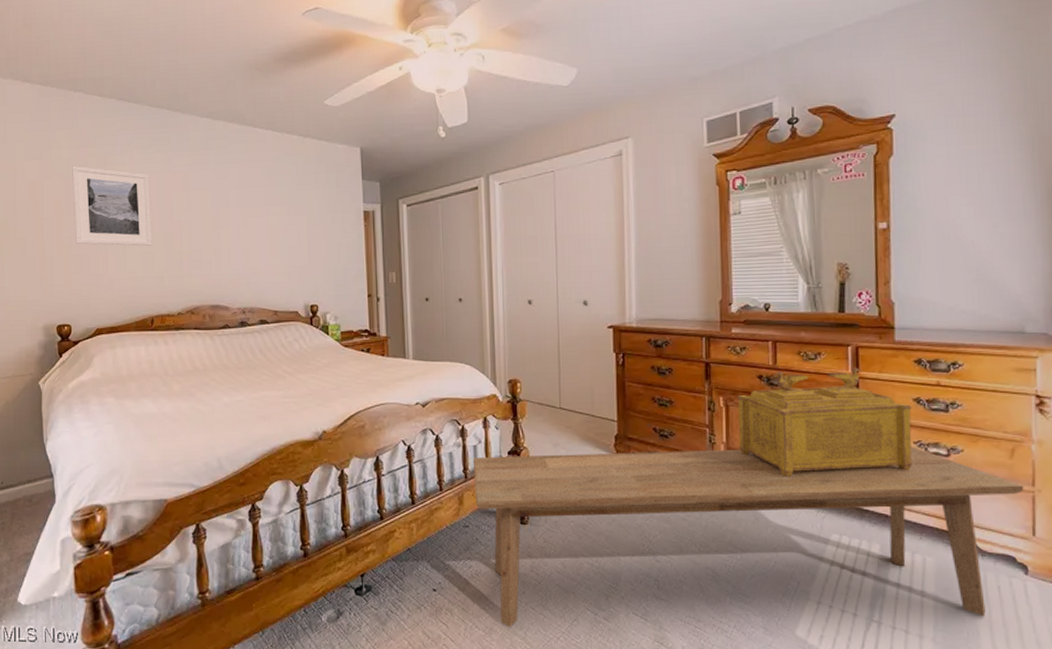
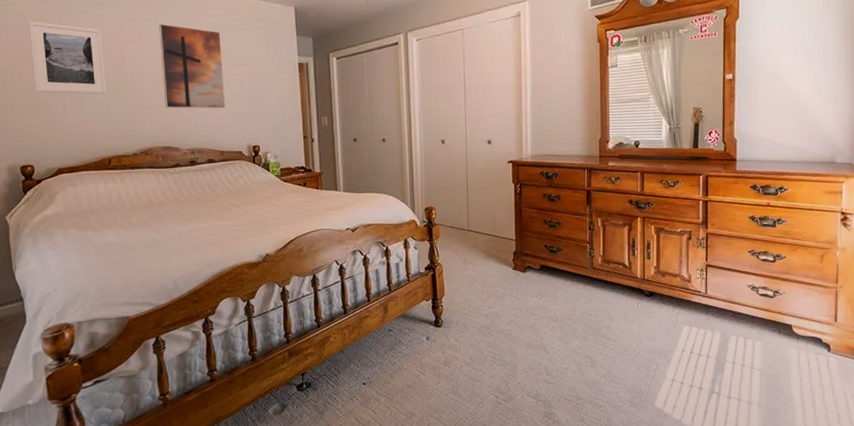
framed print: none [210,167,281,263] -> present [159,23,226,109]
bench: present [472,446,1024,627] -> none [395,254,830,411]
decorative box: present [737,367,913,477] -> none [612,192,748,282]

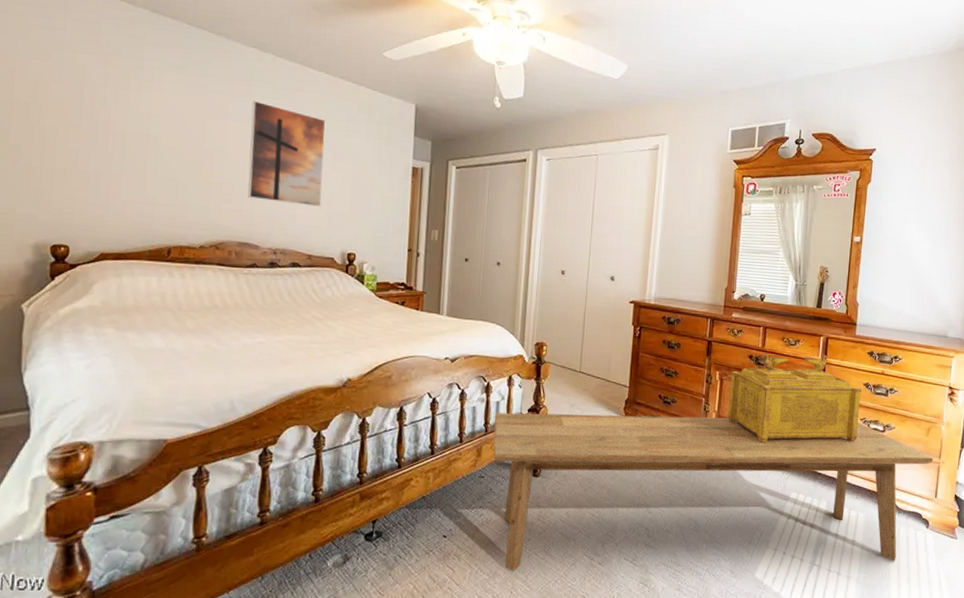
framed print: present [28,20,108,94] -> none [84,73,181,172]
bench: none [395,254,830,411] -> present [492,413,933,571]
decorative box: none [612,192,748,282] -> present [727,353,862,444]

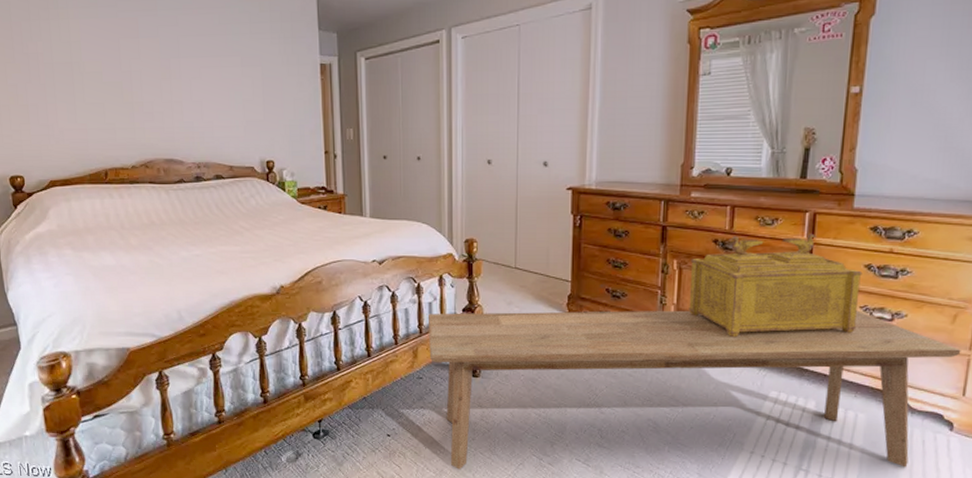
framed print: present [248,100,326,207] -> none [159,13,236,117]

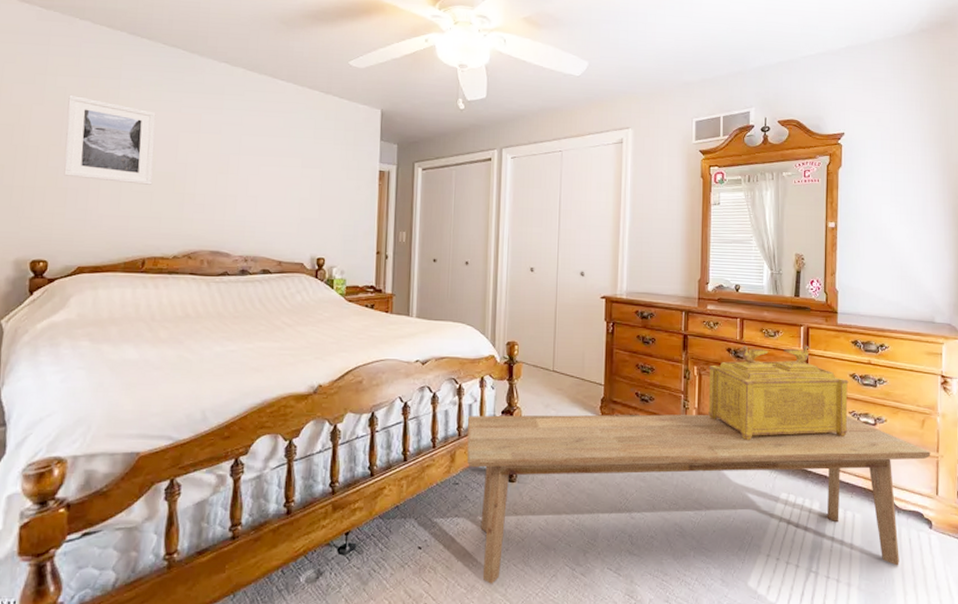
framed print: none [13,8,103,96] -> present [64,94,156,185]

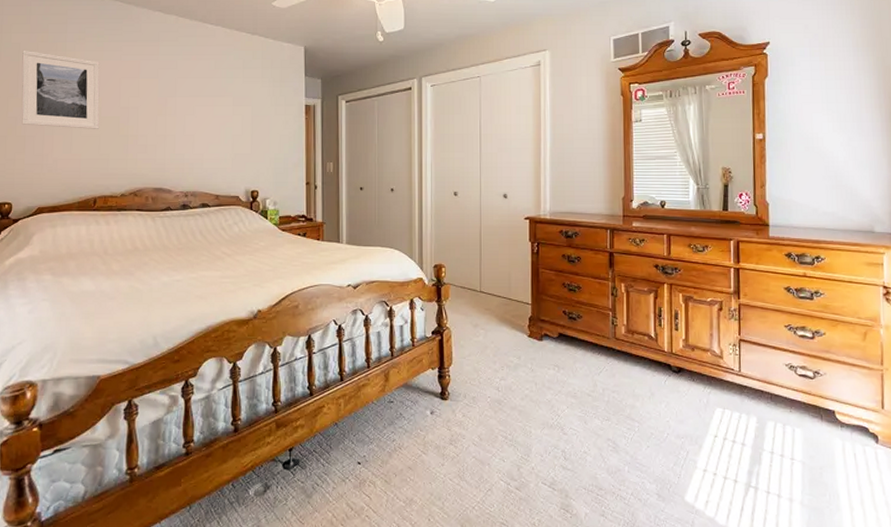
bench: present [466,414,931,584] -> none [399,329,875,498]
decorative box: present [708,345,849,441] -> none [636,259,784,357]

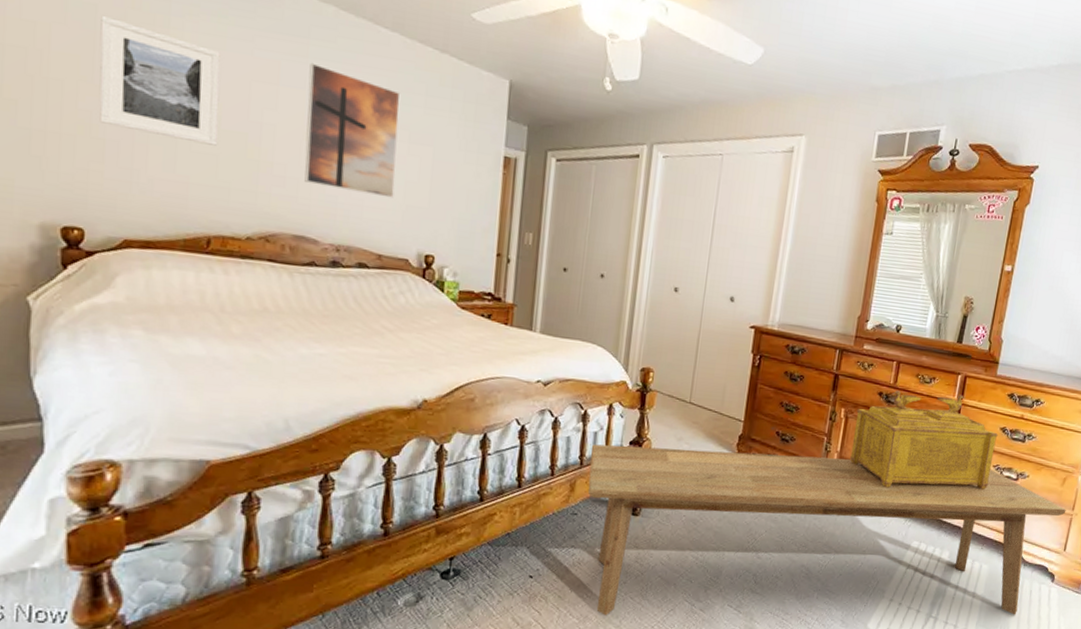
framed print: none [159,58,225,150] -> present [304,62,401,198]
bench: none [399,329,875,498] -> present [587,444,1066,616]
decorative box: none [636,259,784,357] -> present [850,390,998,489]

